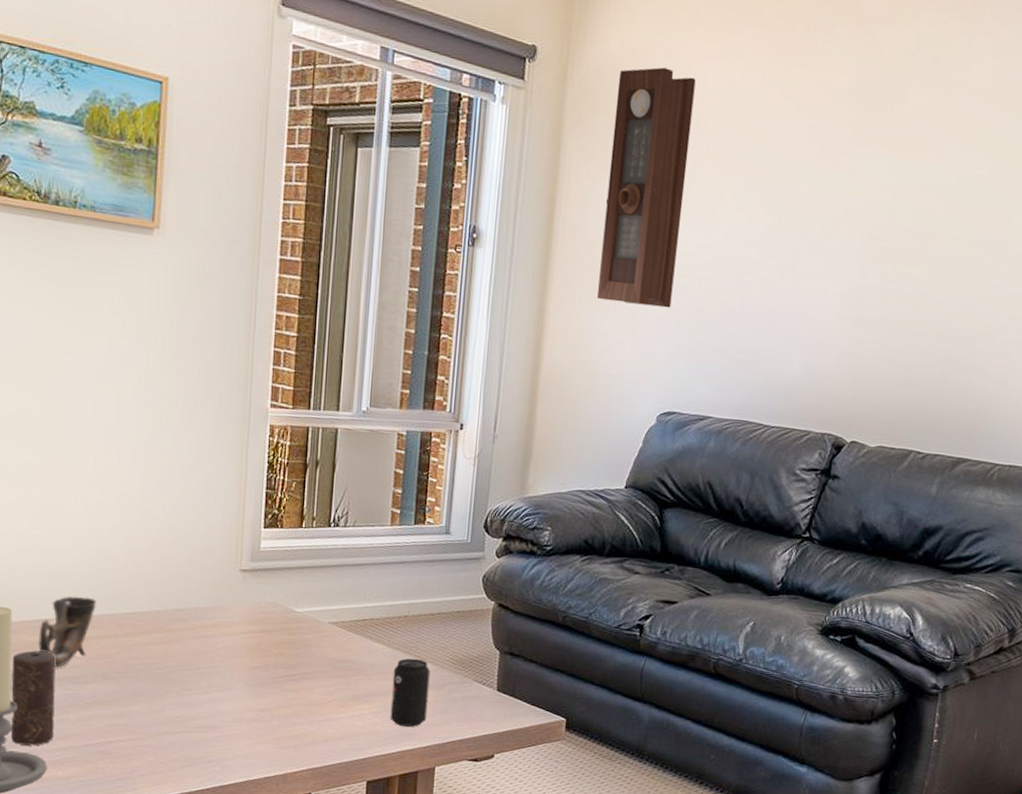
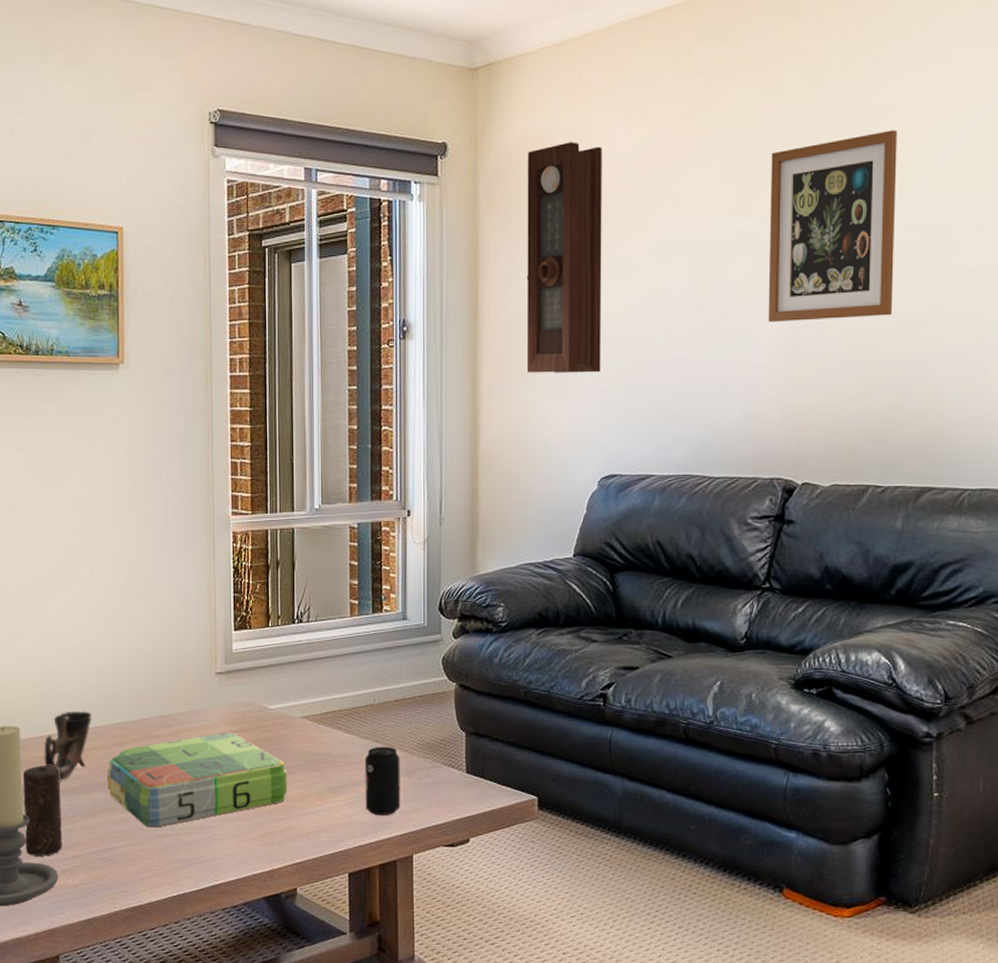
board game: none [110,632,311,724] -> present [107,733,288,828]
wall art: none [837,110,979,291] -> present [768,130,897,322]

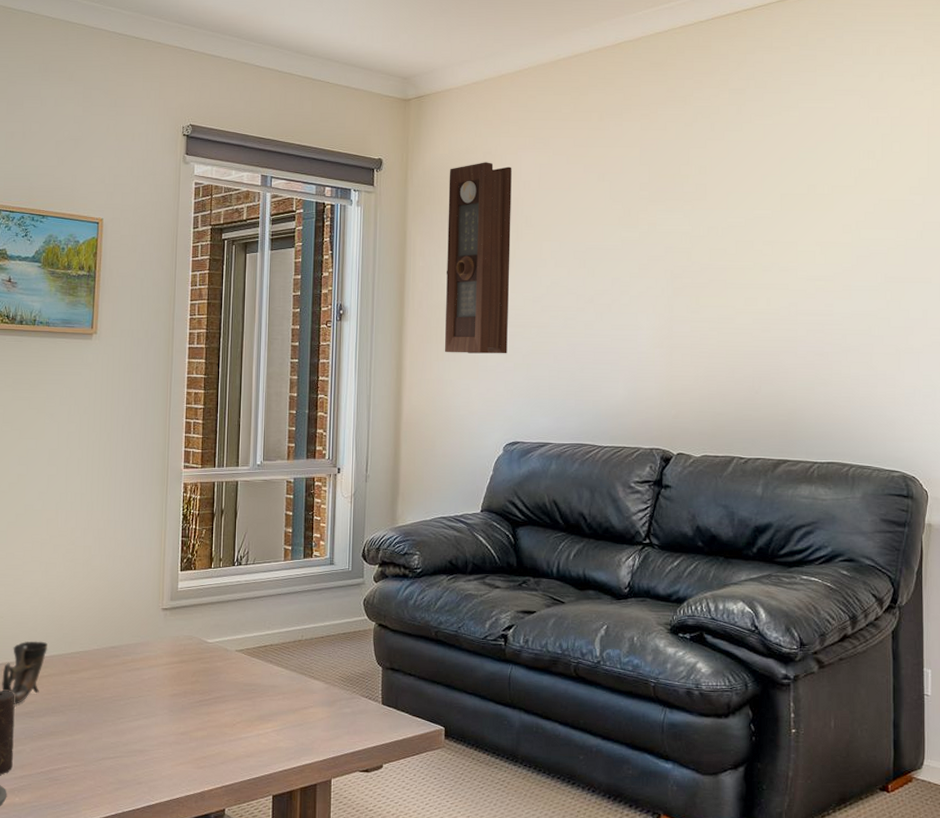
board game: present [107,733,288,828] -> none [58,663,222,750]
beverage can: present [364,746,401,815] -> none [290,678,323,742]
wall art: present [768,130,897,322] -> none [649,162,755,317]

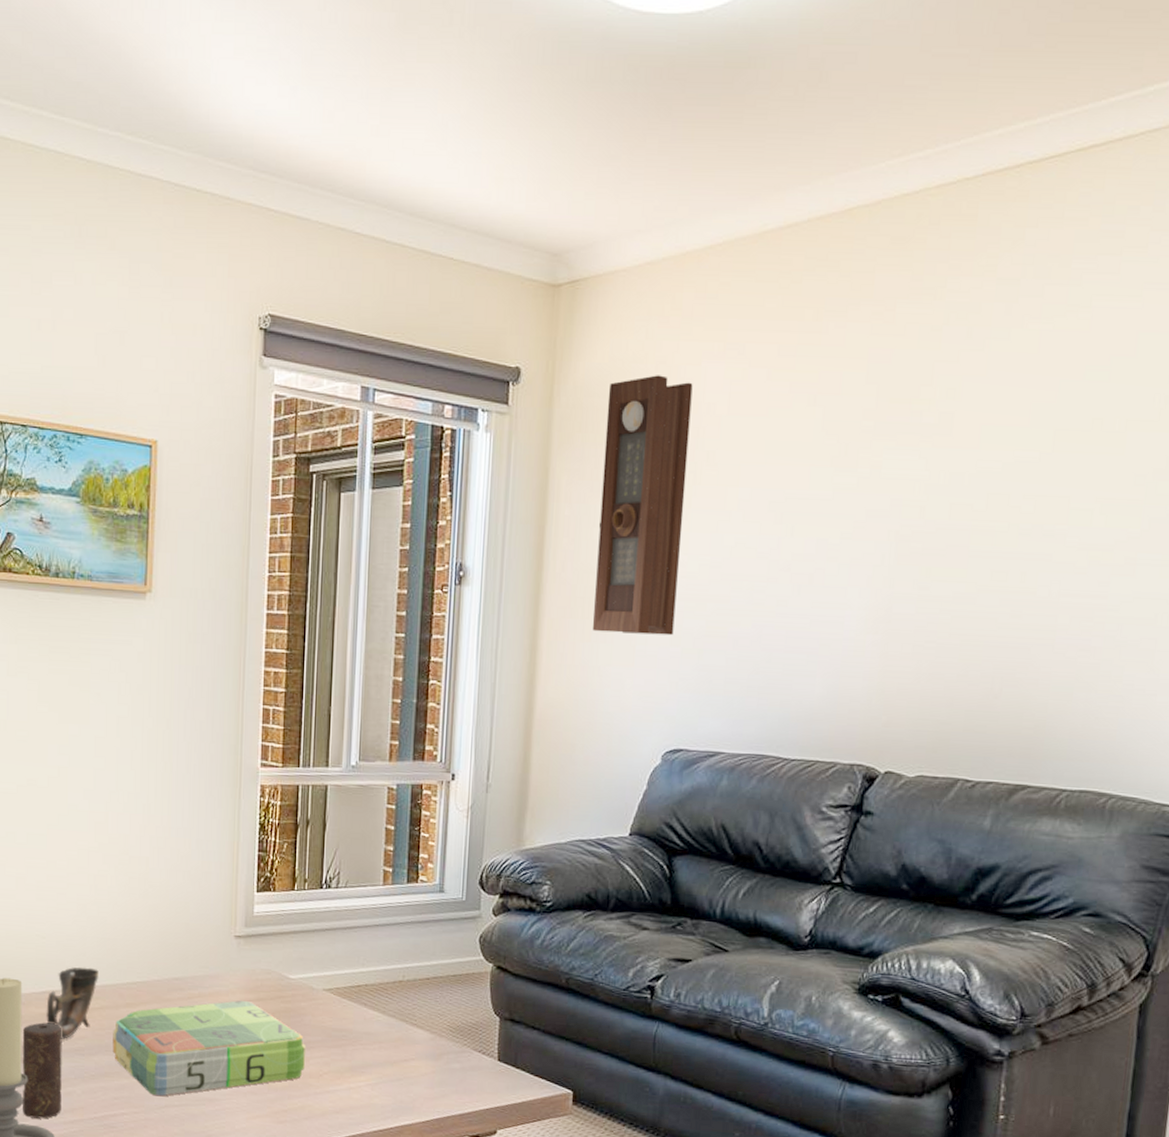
board game: none [58,663,222,750] -> present [112,1000,306,1097]

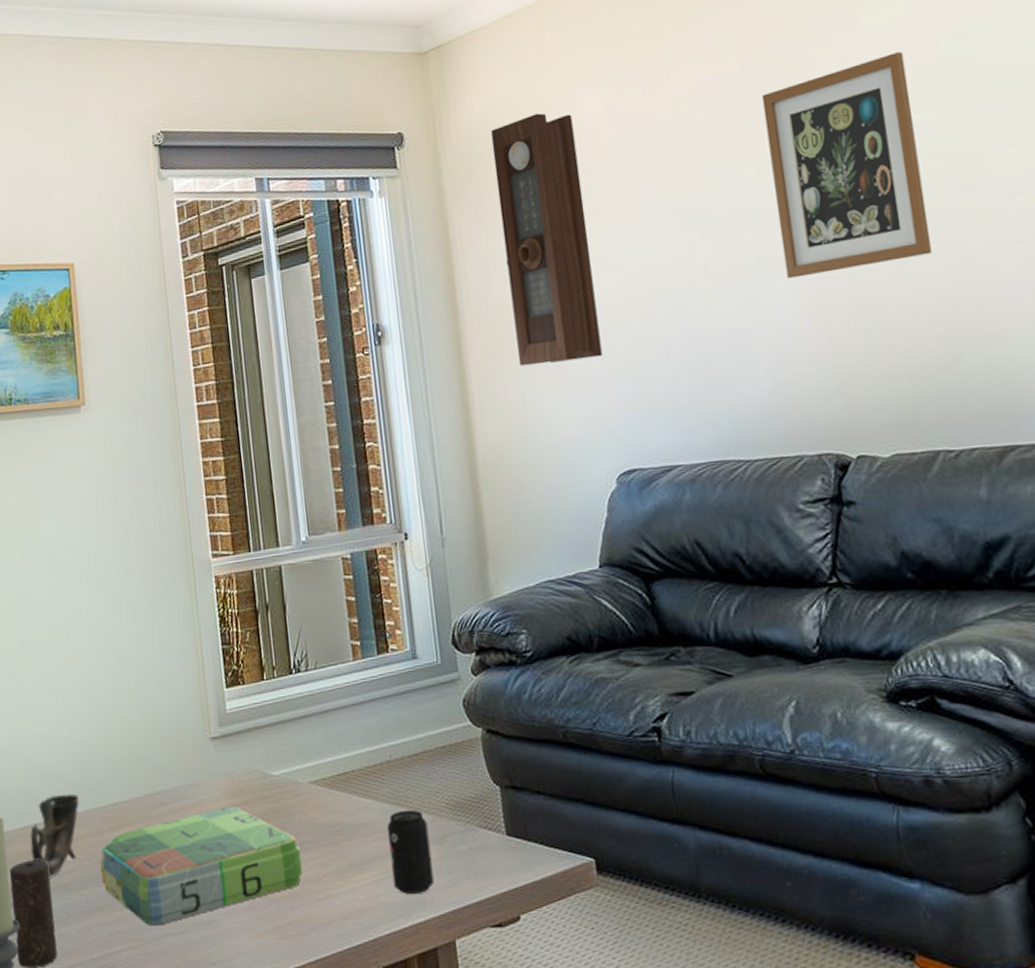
beverage can: none [387,1026,428,1100] -> present [386,809,435,894]
wall art: none [862,384,1024,593] -> present [761,51,932,279]

